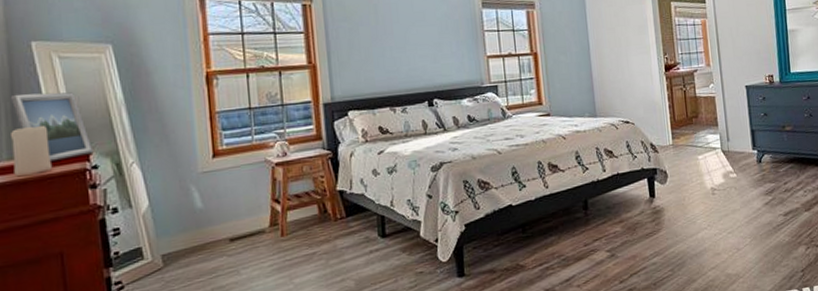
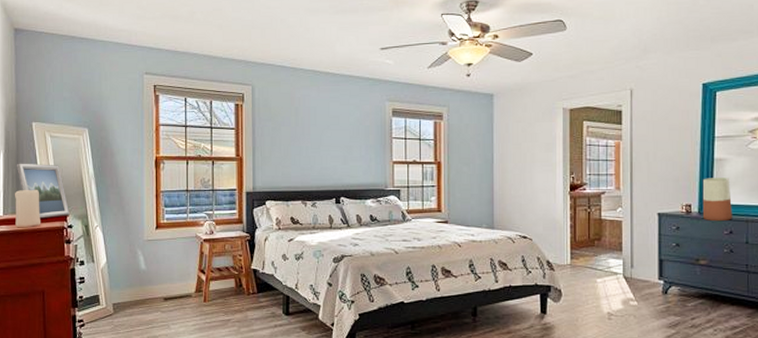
vase: none [780,47,808,90] -> present [702,178,732,222]

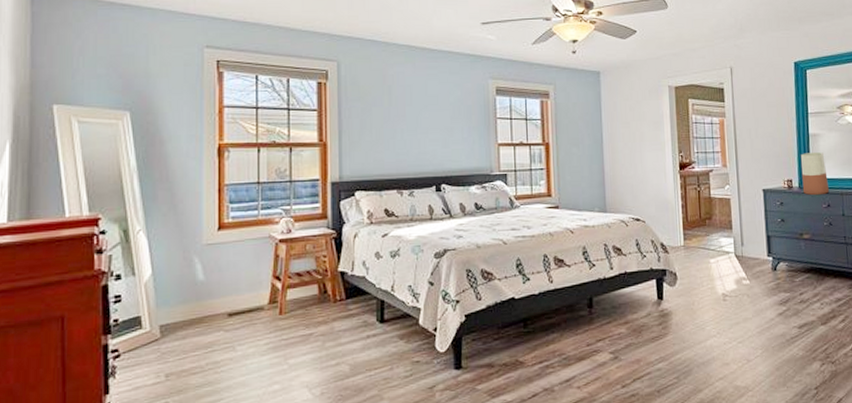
candle: present [14,189,41,228] -> none [24,187,62,238]
picture frame: present [16,163,70,220] -> none [28,155,103,226]

